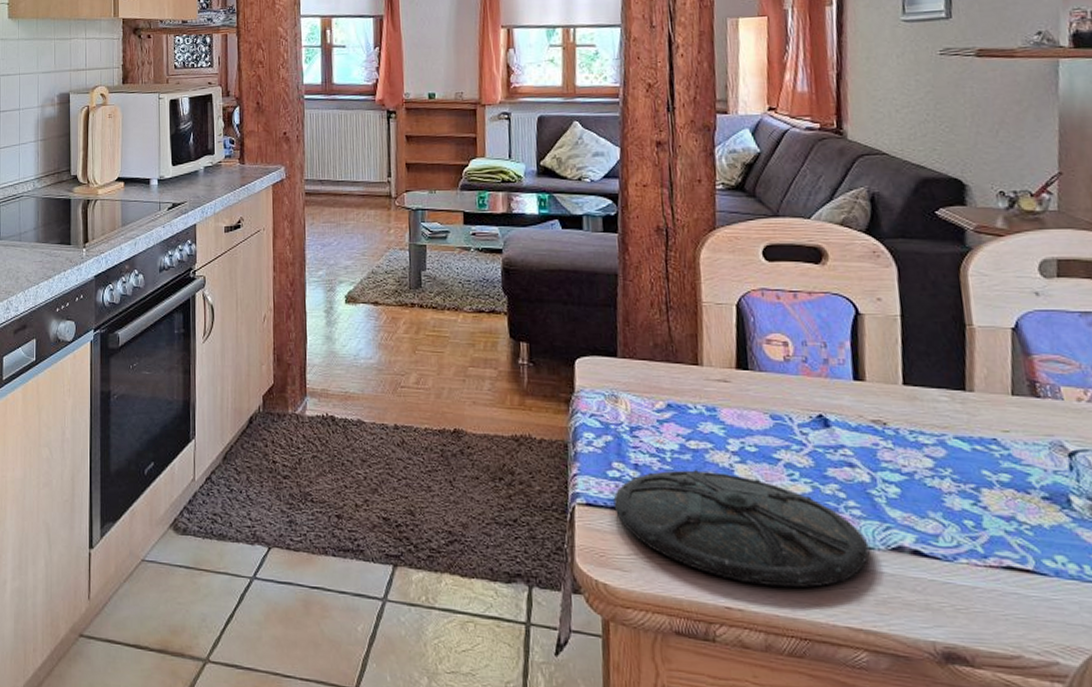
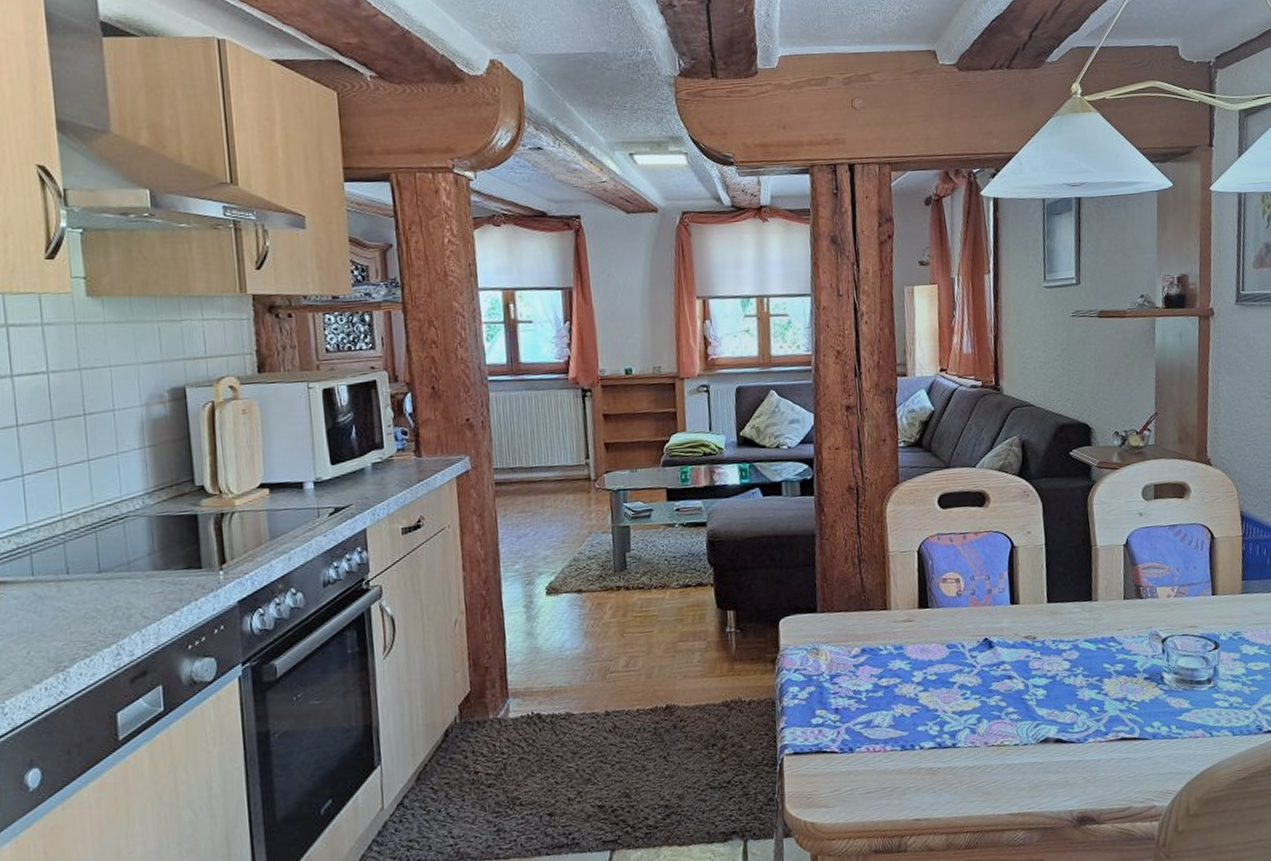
plate: present [613,470,870,588] -> none [817,702,1025,795]

